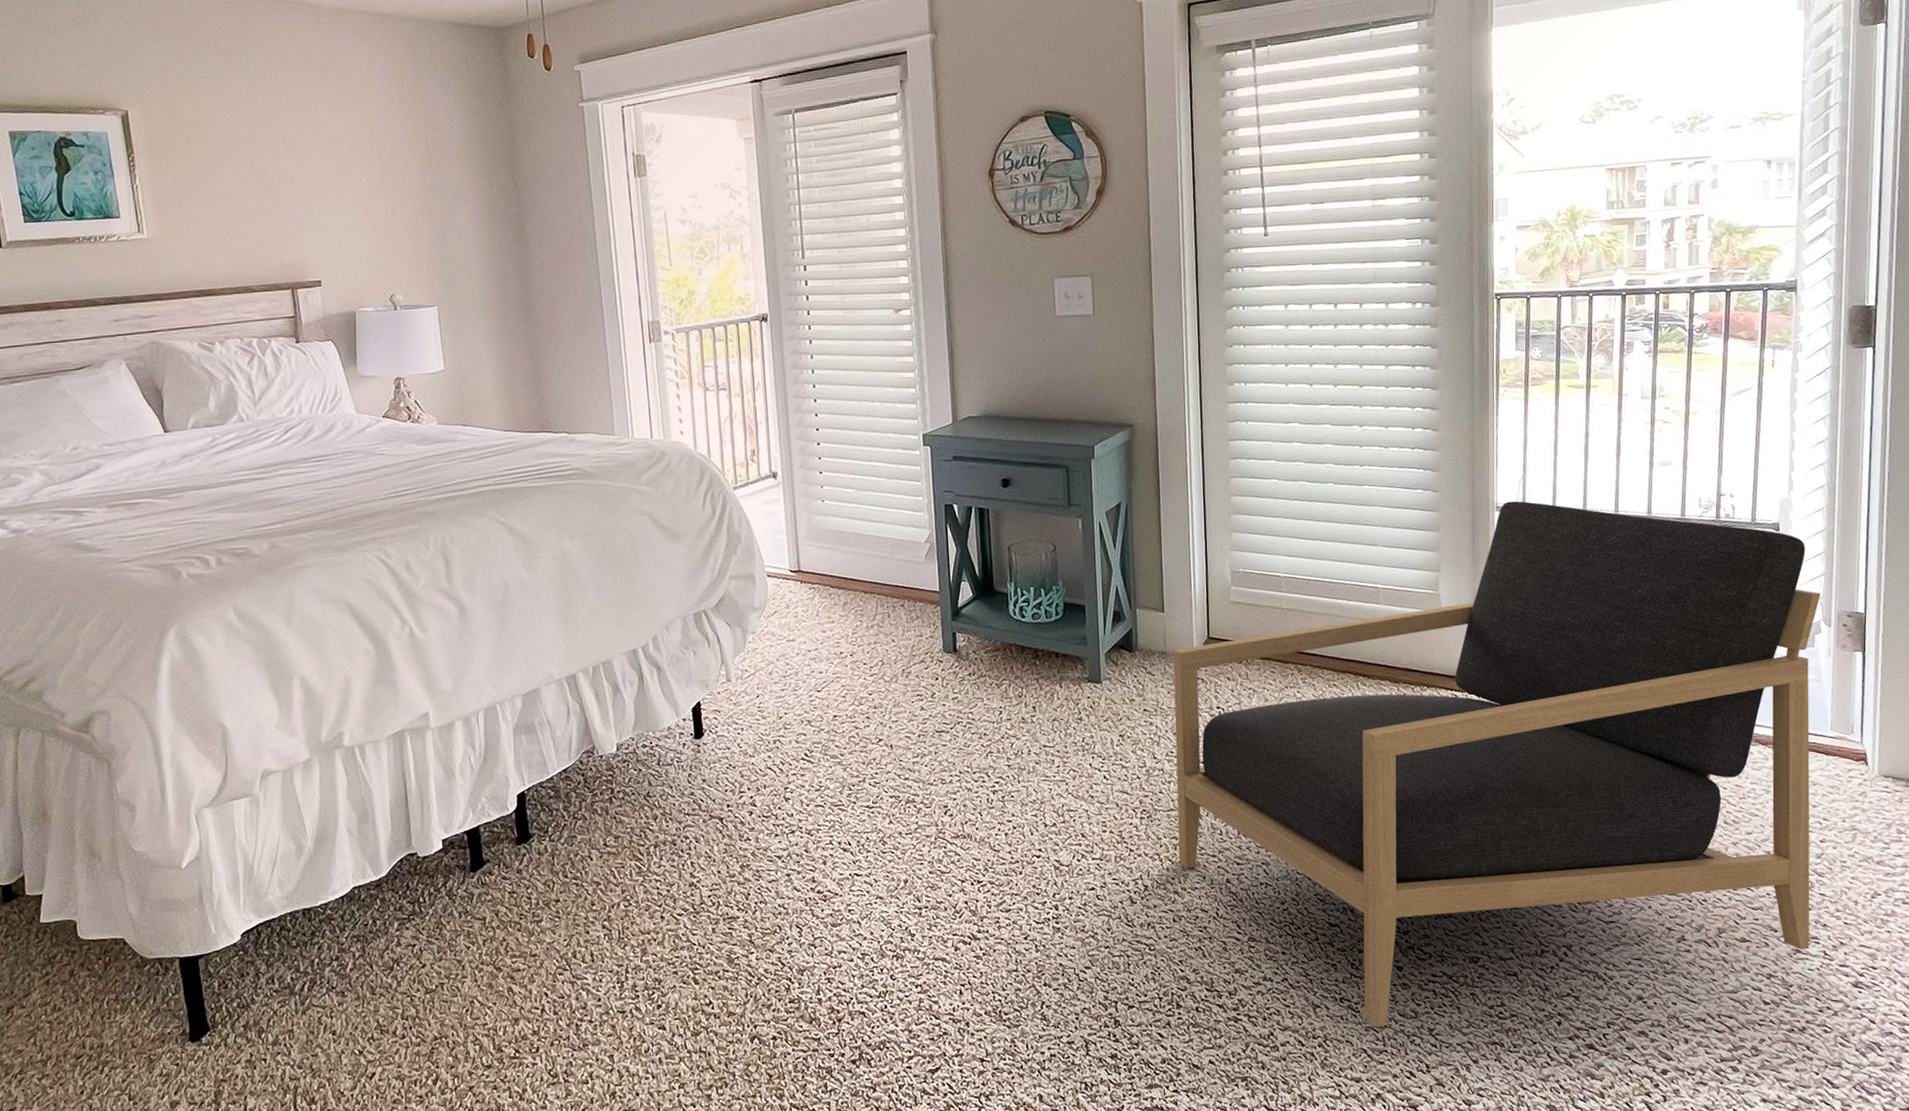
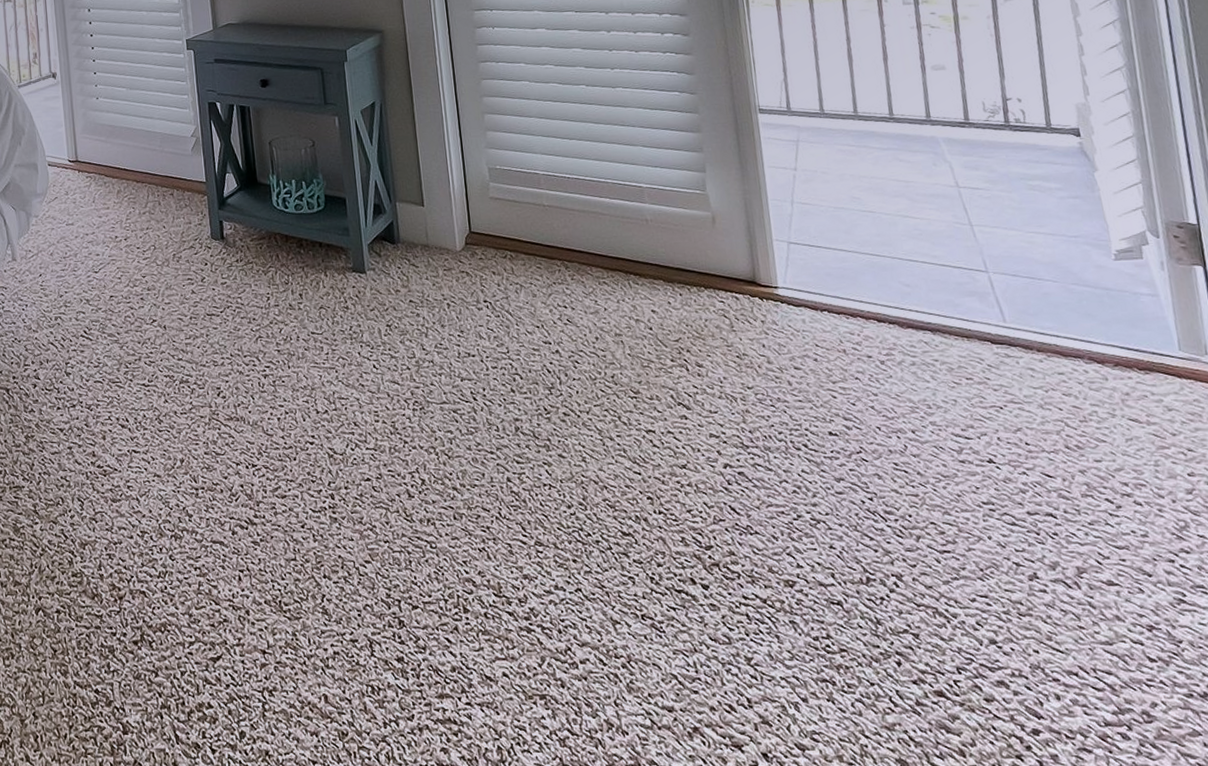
armchair: present [1173,501,1821,1028] -> none [435,103,1196,652]

